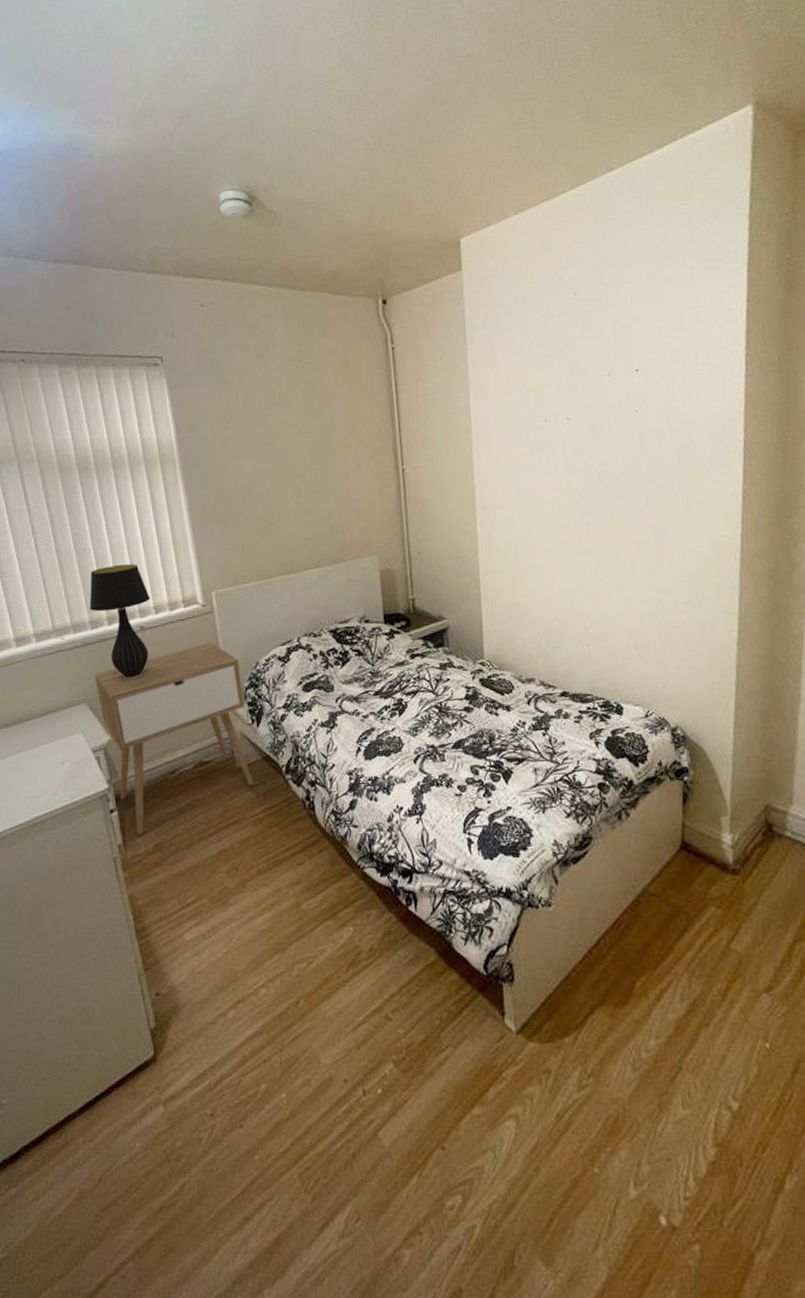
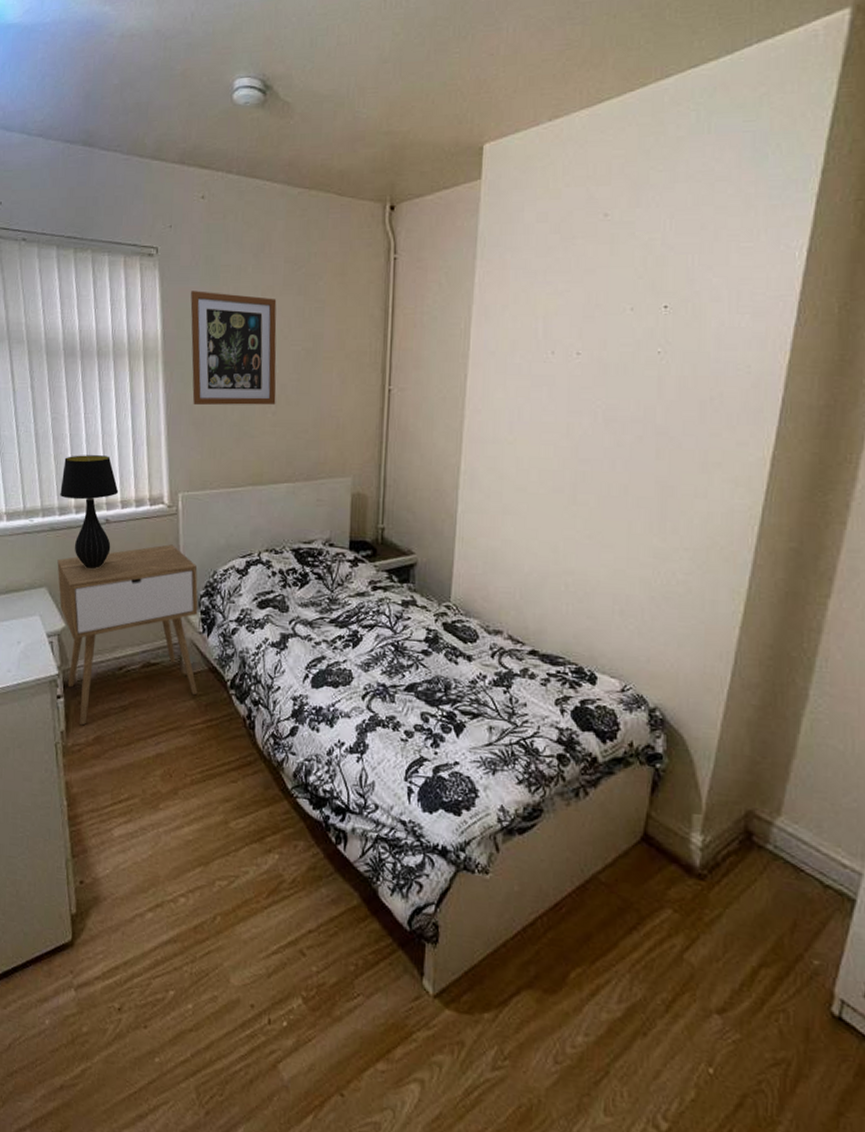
wall art: none [201,394,297,504] -> present [190,291,277,405]

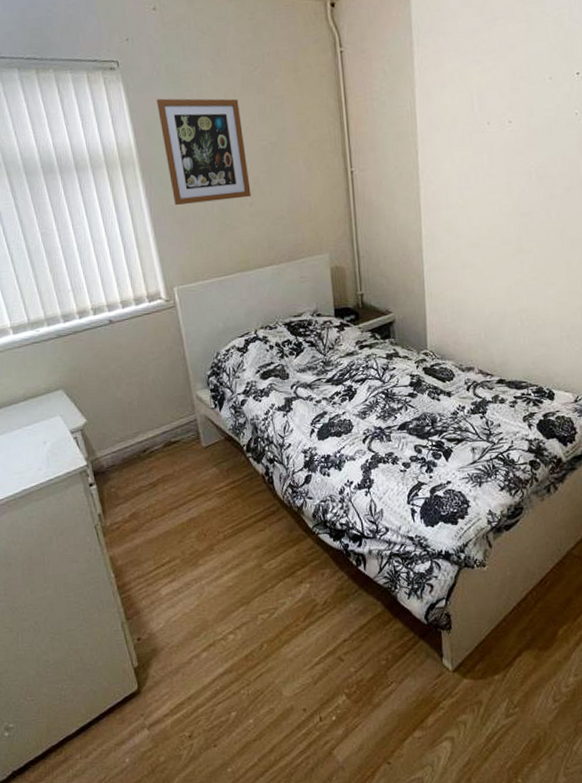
nightstand: present [57,544,198,726] -> none [69,334,218,506]
table lamp: present [60,455,119,569] -> none [60,262,118,367]

